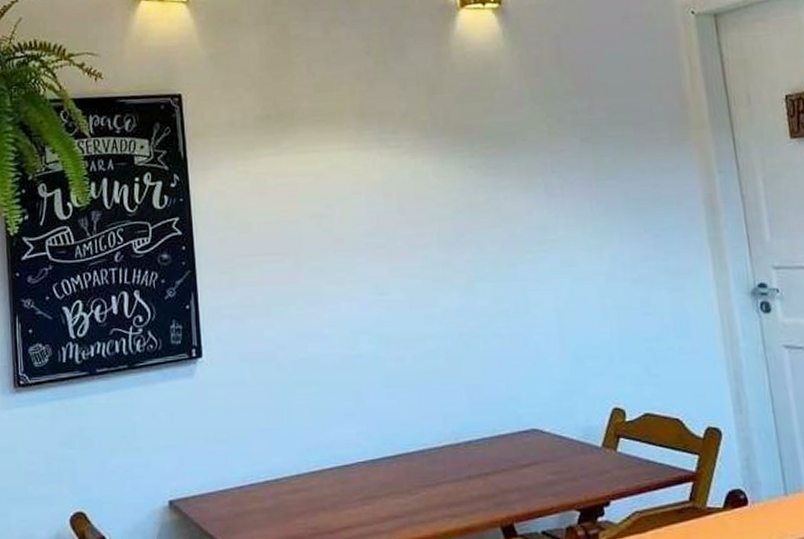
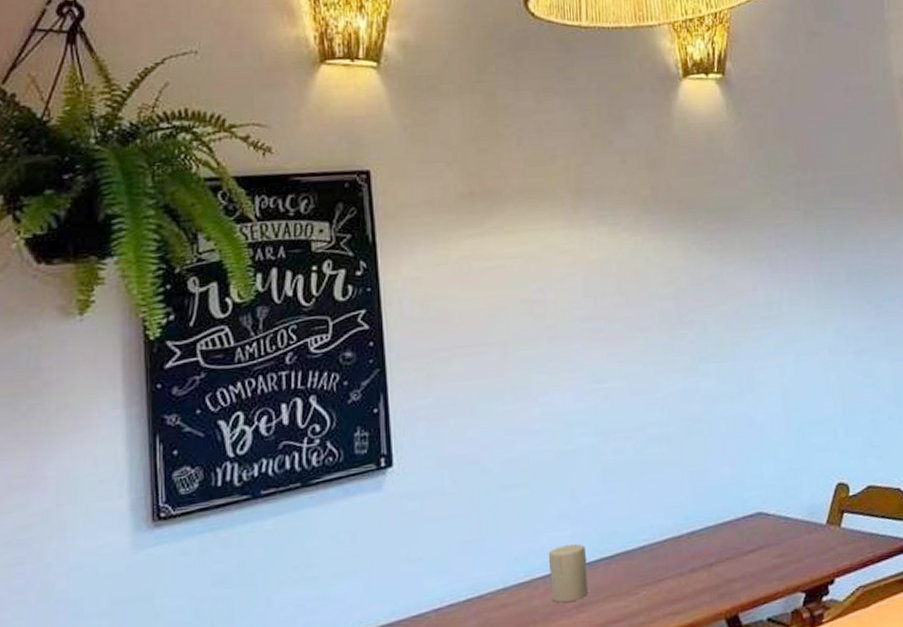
candle: none [336,442,372,494] -> present [548,543,588,603]

